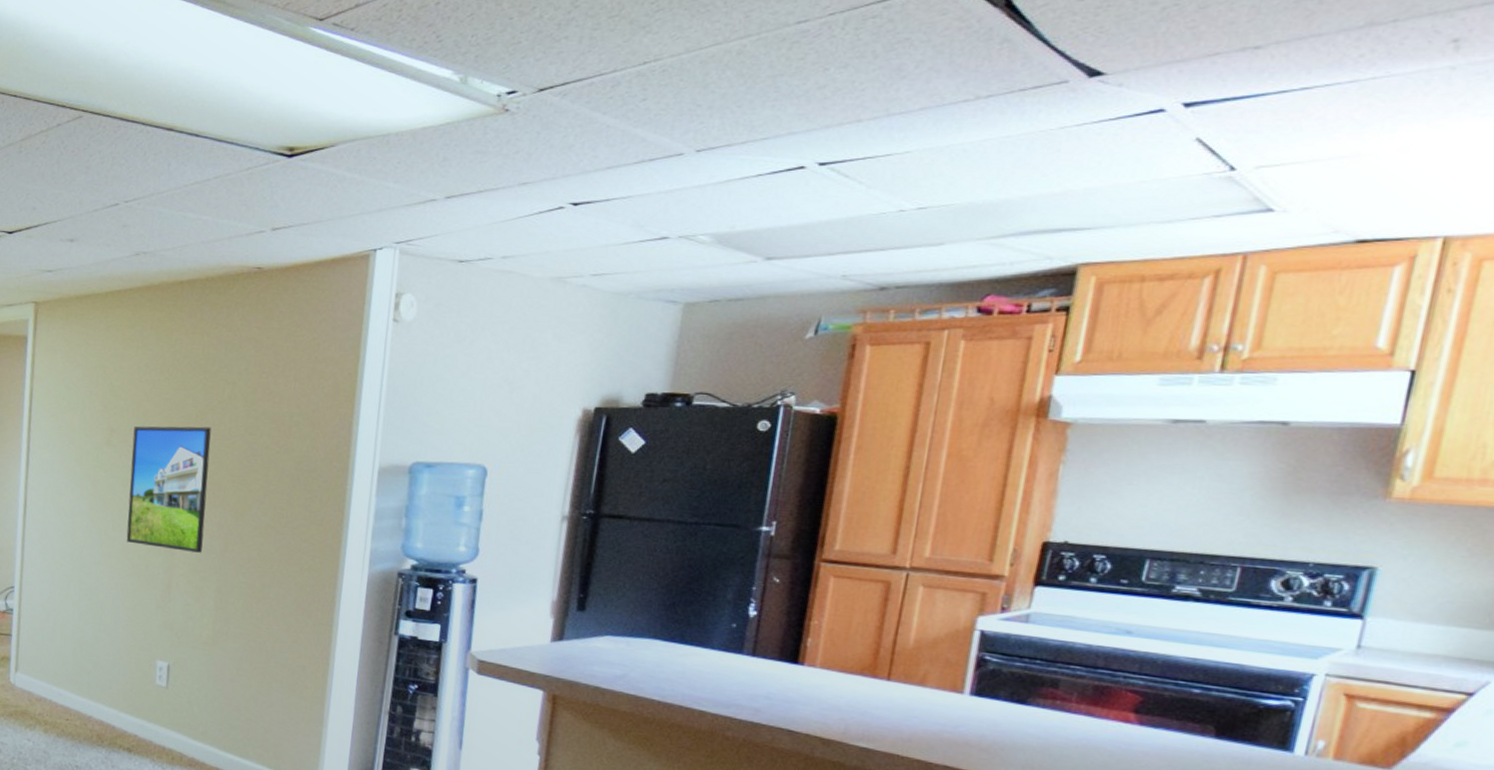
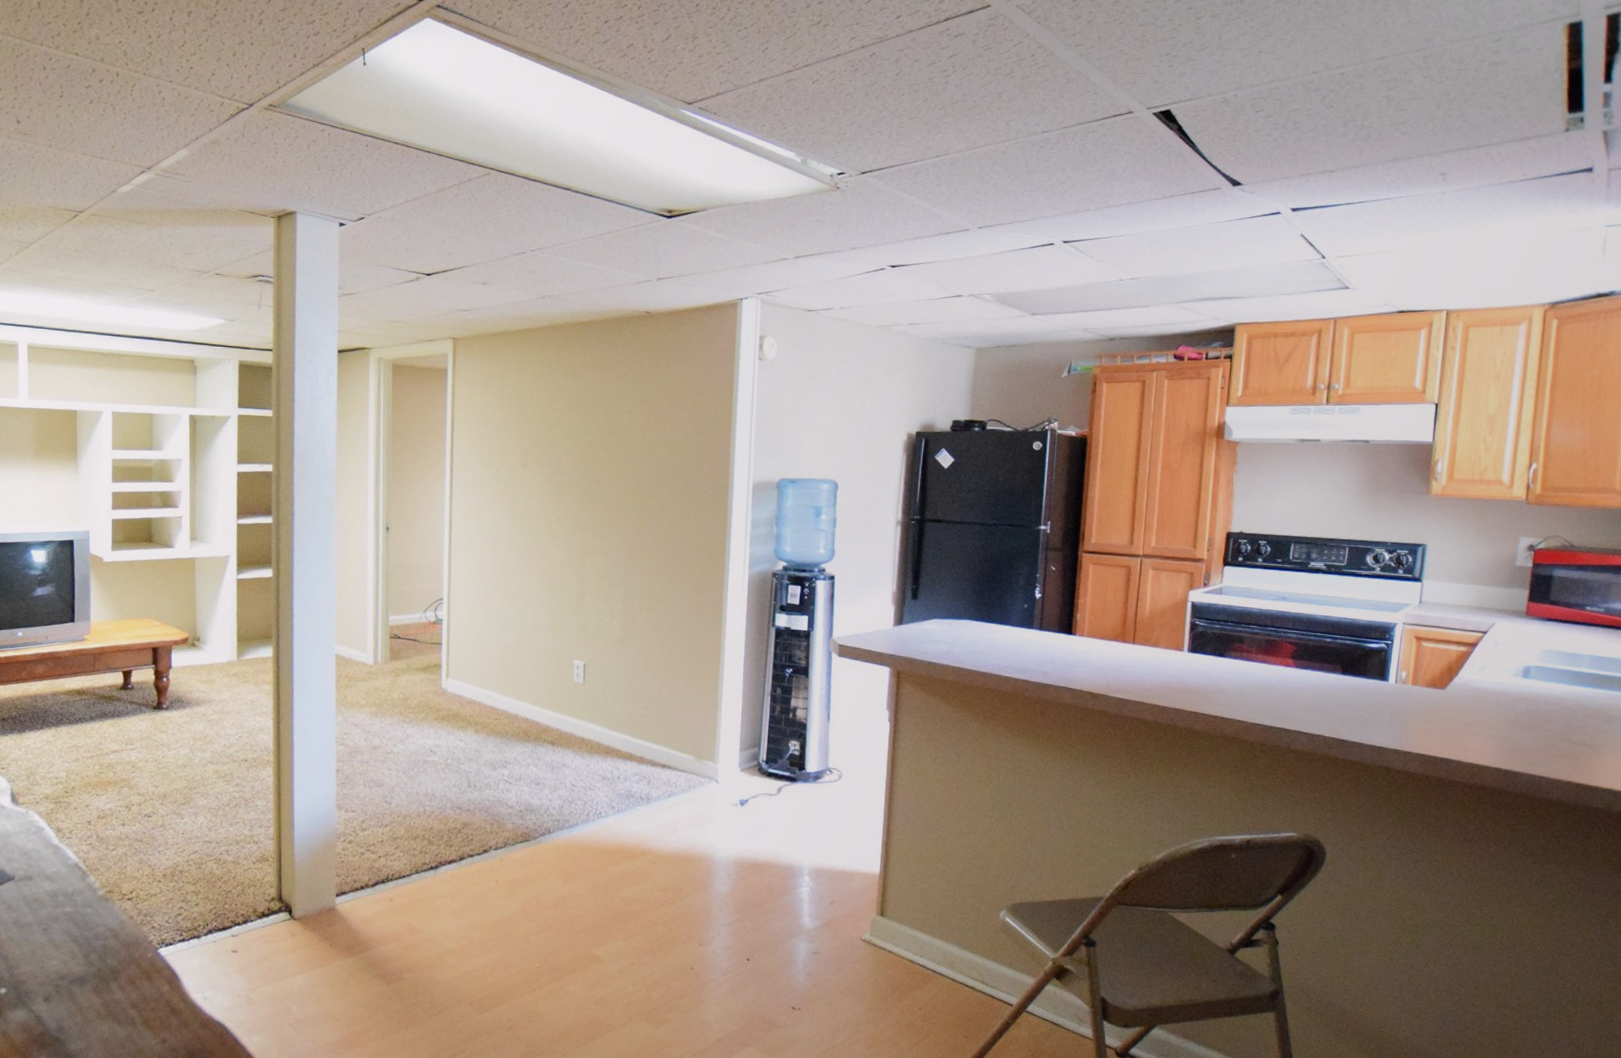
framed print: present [126,426,211,553] -> none [543,450,613,562]

